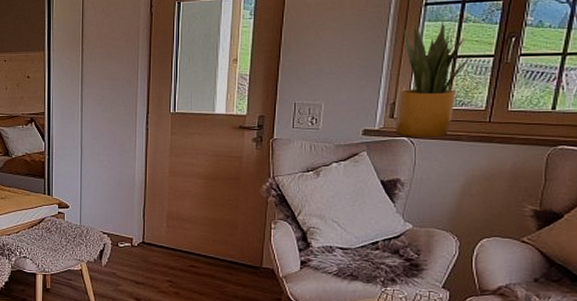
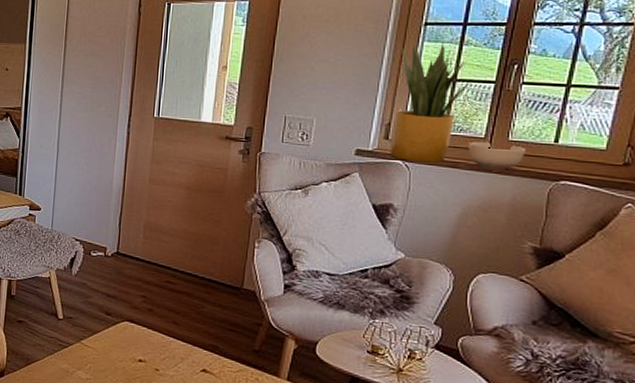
bowl: none [470,113,525,141] -> present [468,141,526,171]

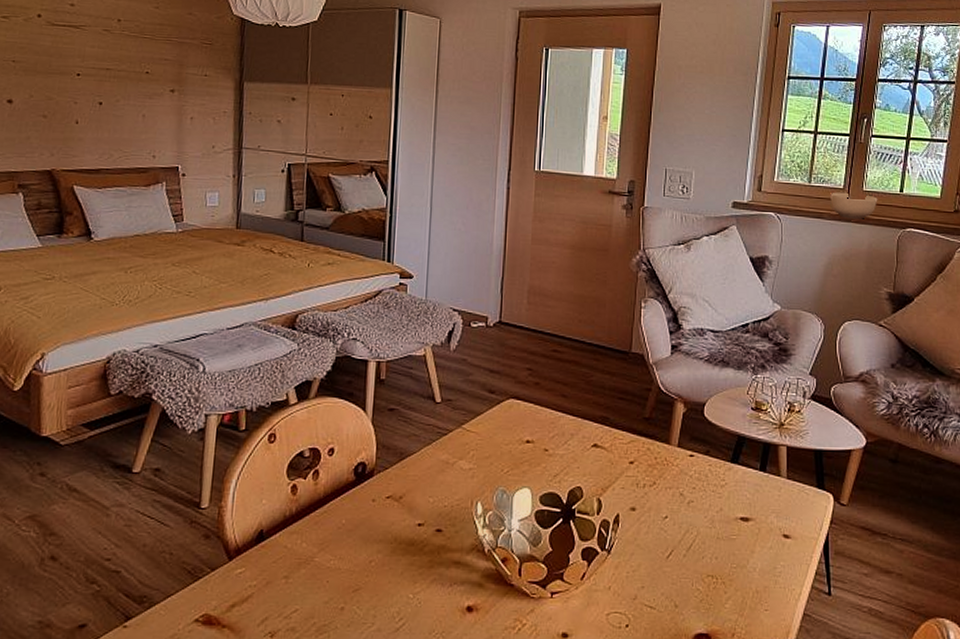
planter: present [391,42,472,163] -> none [764,96,831,214]

